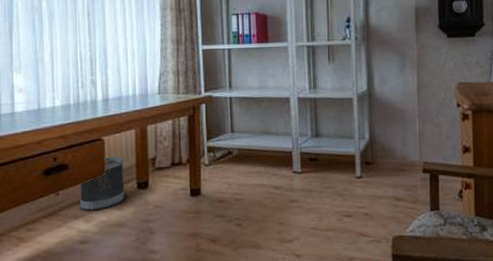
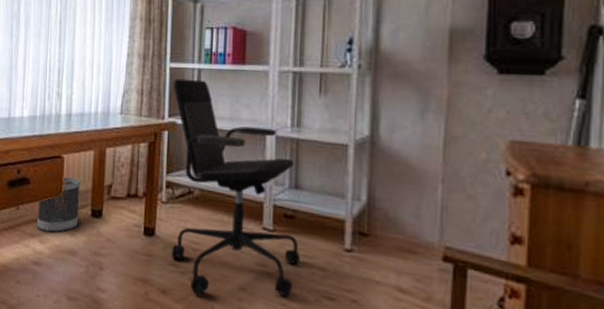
office chair: none [206,58,324,237] -> present [171,78,300,297]

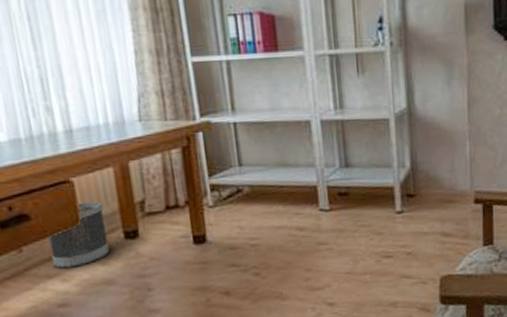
office chair: present [171,78,300,297] -> none [198,72,358,288]

